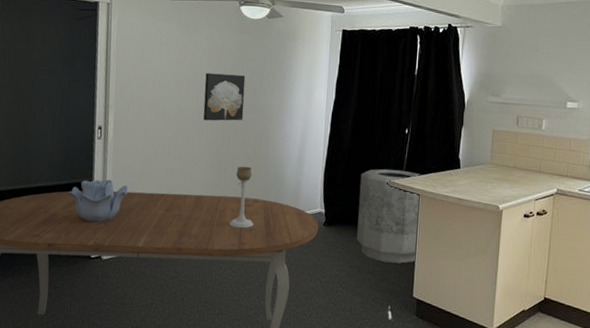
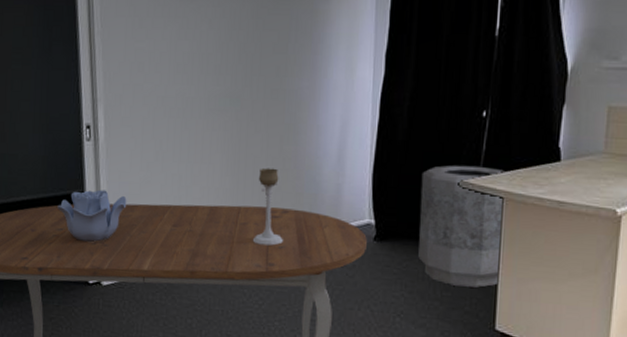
wall art: present [203,72,246,121] -> none [213,50,265,112]

